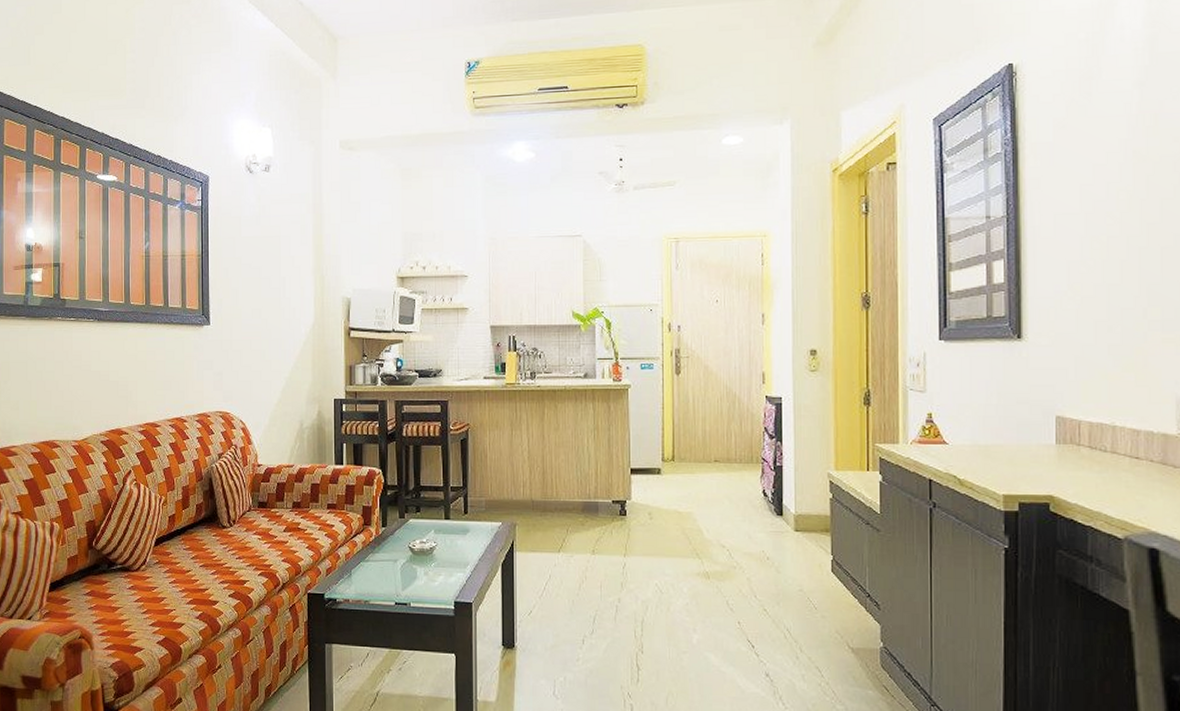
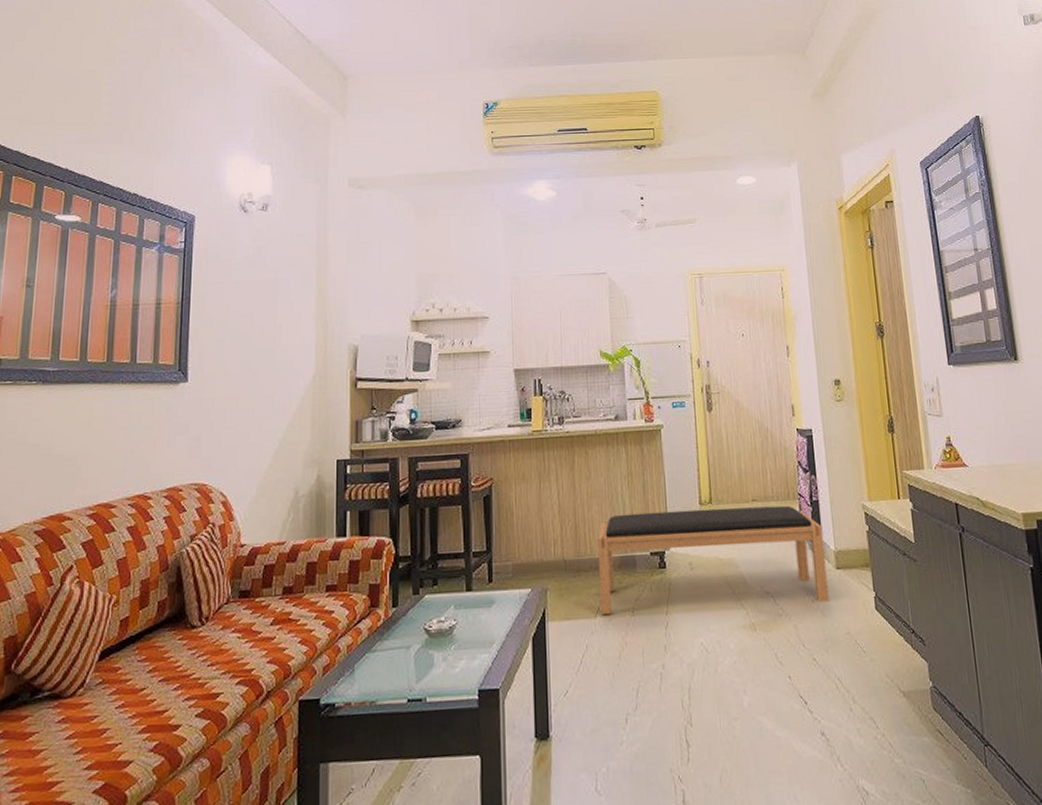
bench: none [562,464,785,560] -> present [596,505,829,616]

